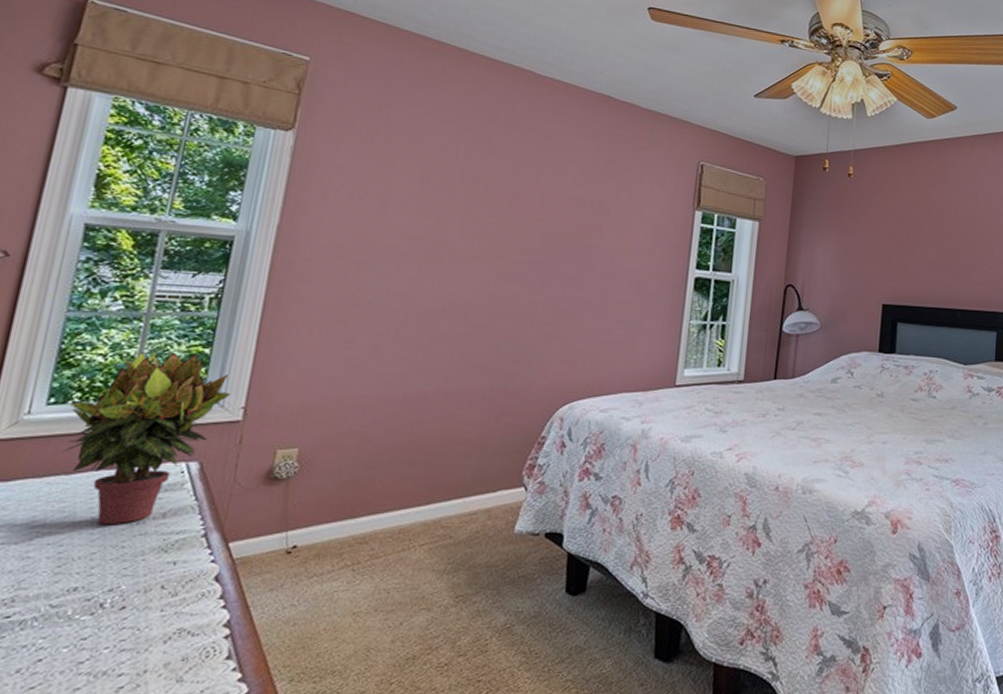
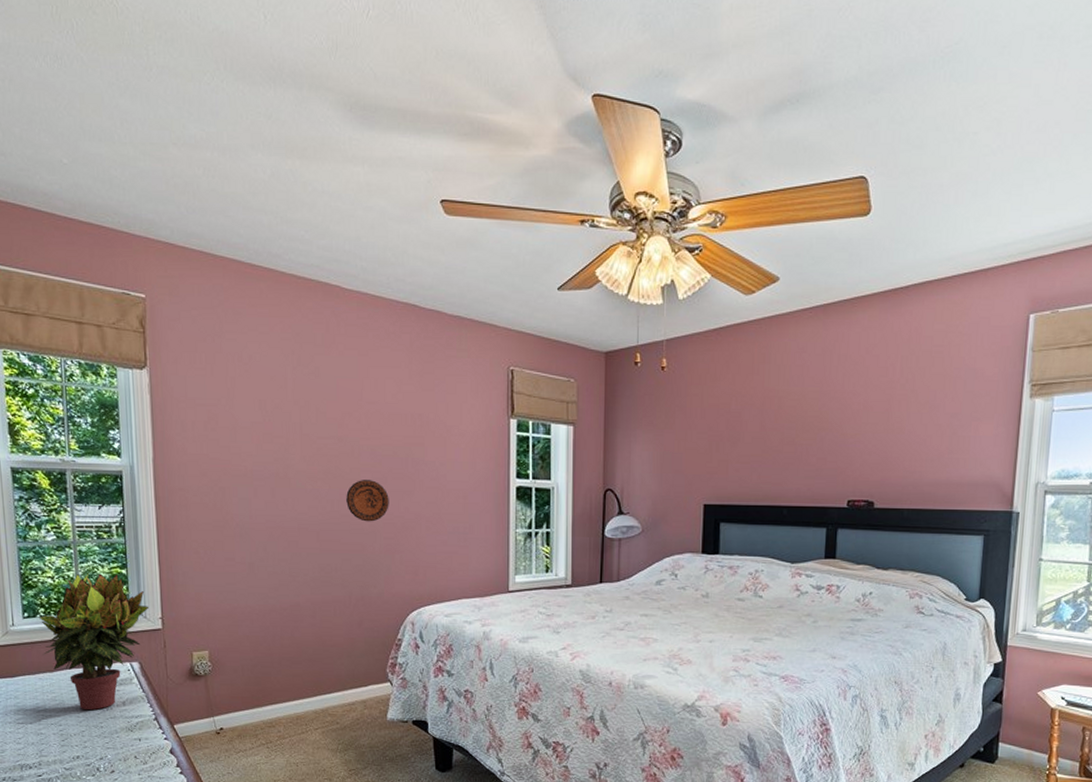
decorative plate: none [504,261,555,306] -> present [346,480,389,522]

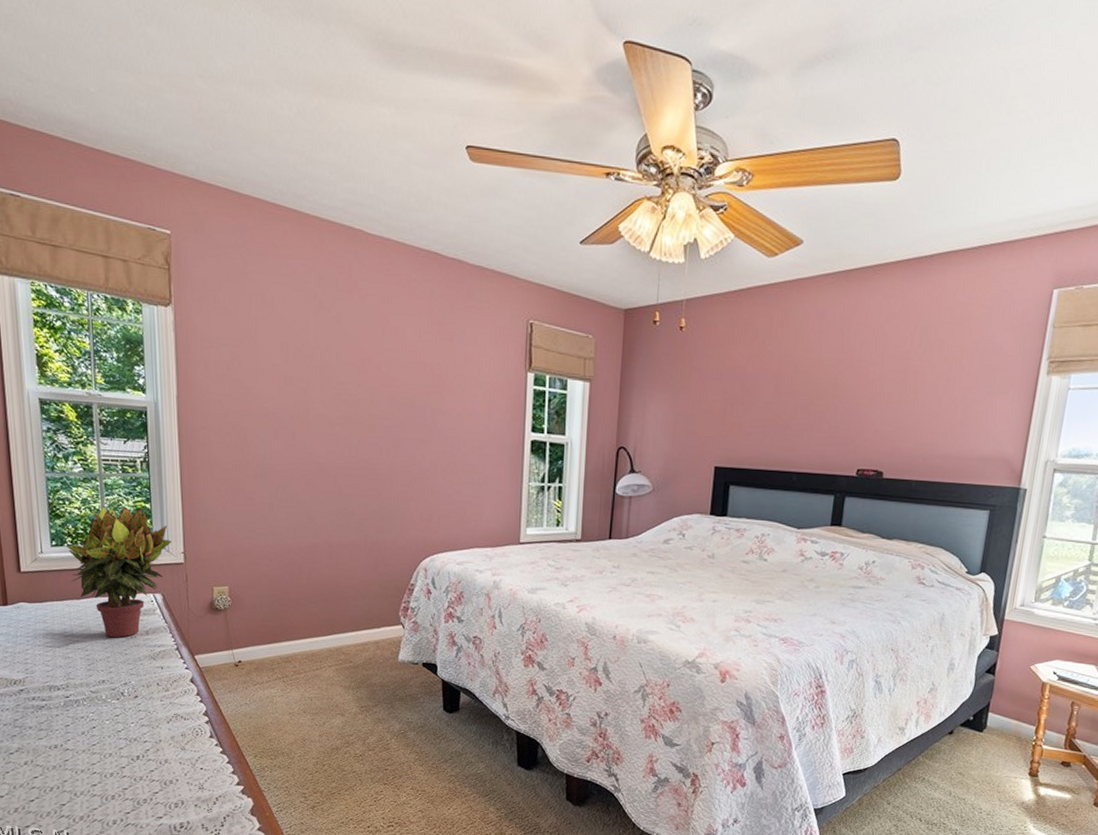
decorative plate: present [346,480,389,522] -> none [364,426,406,469]

